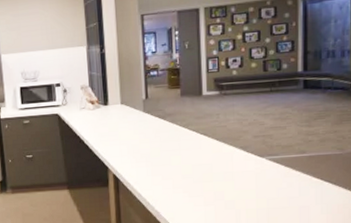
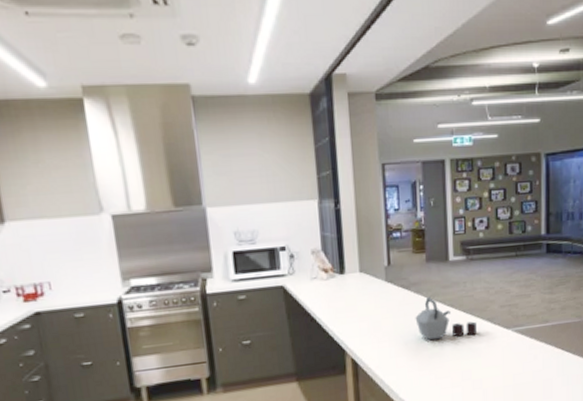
kettle: none [170,126,229,164] -> present [415,297,477,341]

